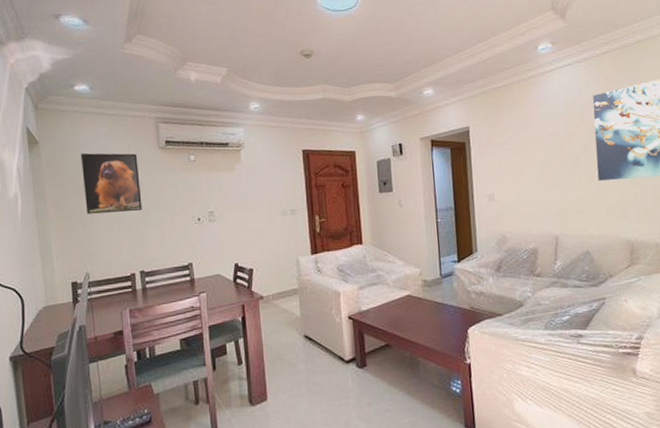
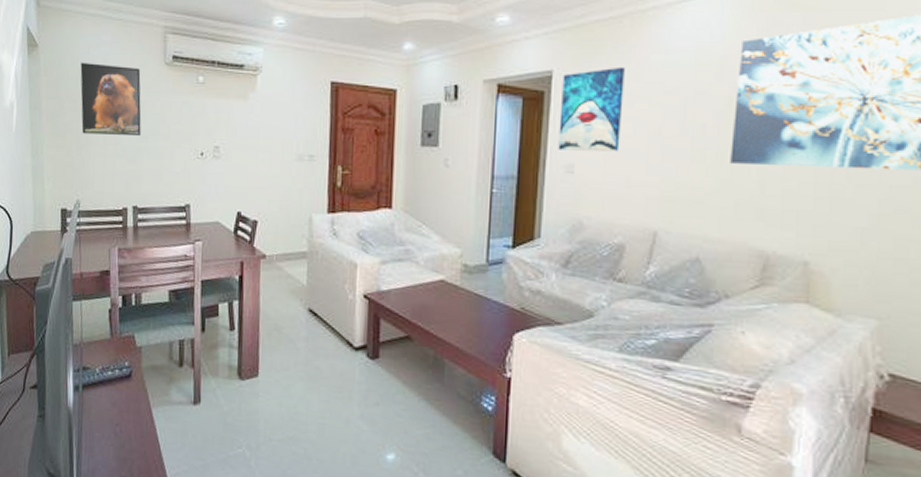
wall art: none [477,119,524,184] -> present [558,66,625,152]

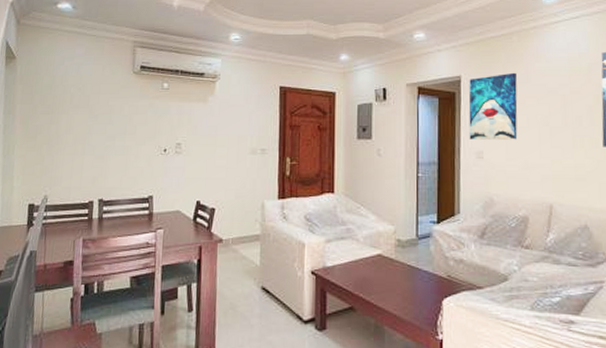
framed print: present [80,62,141,137] -> none [53,71,111,136]

